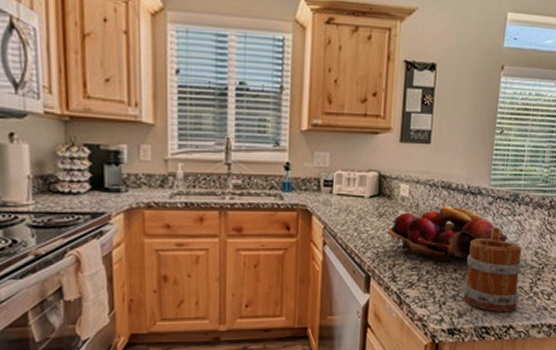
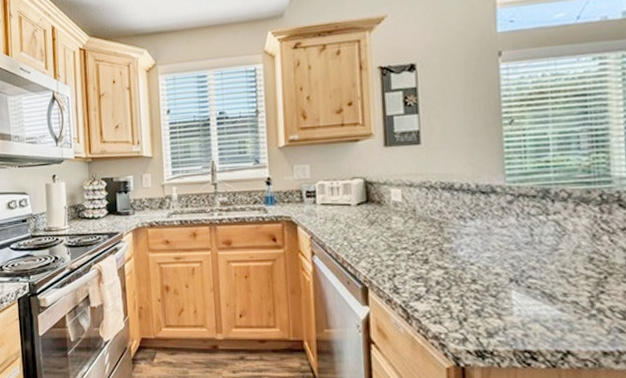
fruit basket: present [388,206,507,261] -> none [383,208,542,271]
mug: present [462,227,522,312] -> none [487,229,575,333]

